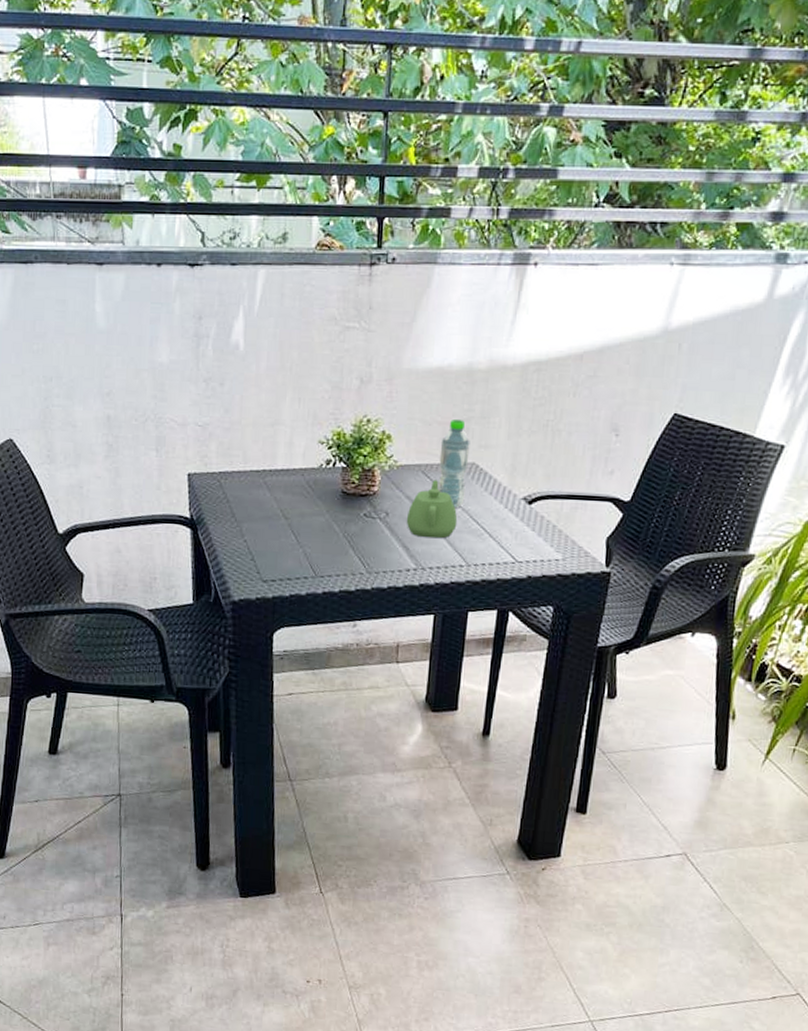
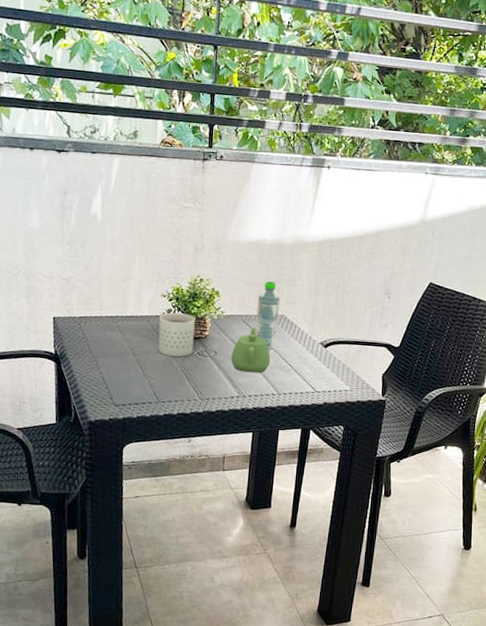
mug: none [314,463,362,520] -> present [158,312,196,357]

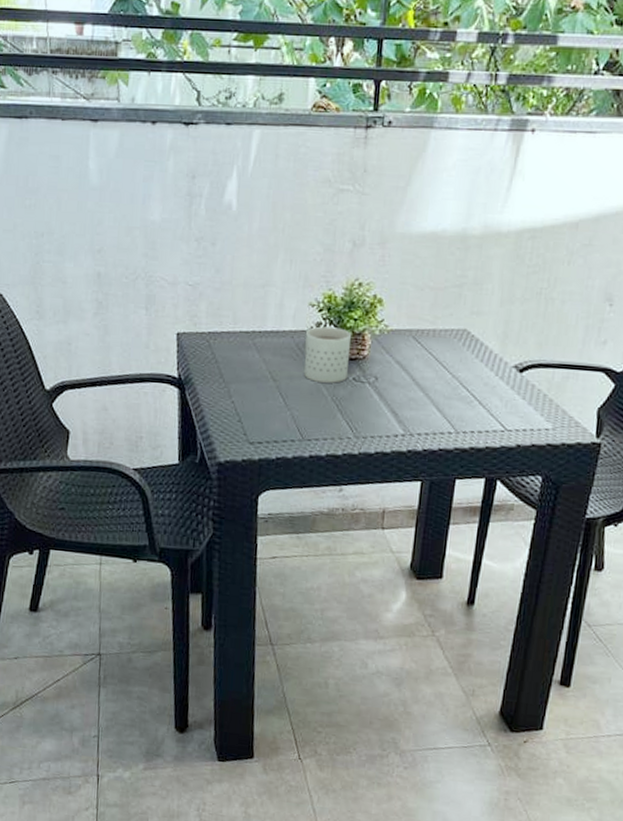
teapot: present [230,327,271,373] -> none [395,345,447,405]
water bottle: present [255,281,280,350] -> none [428,285,462,375]

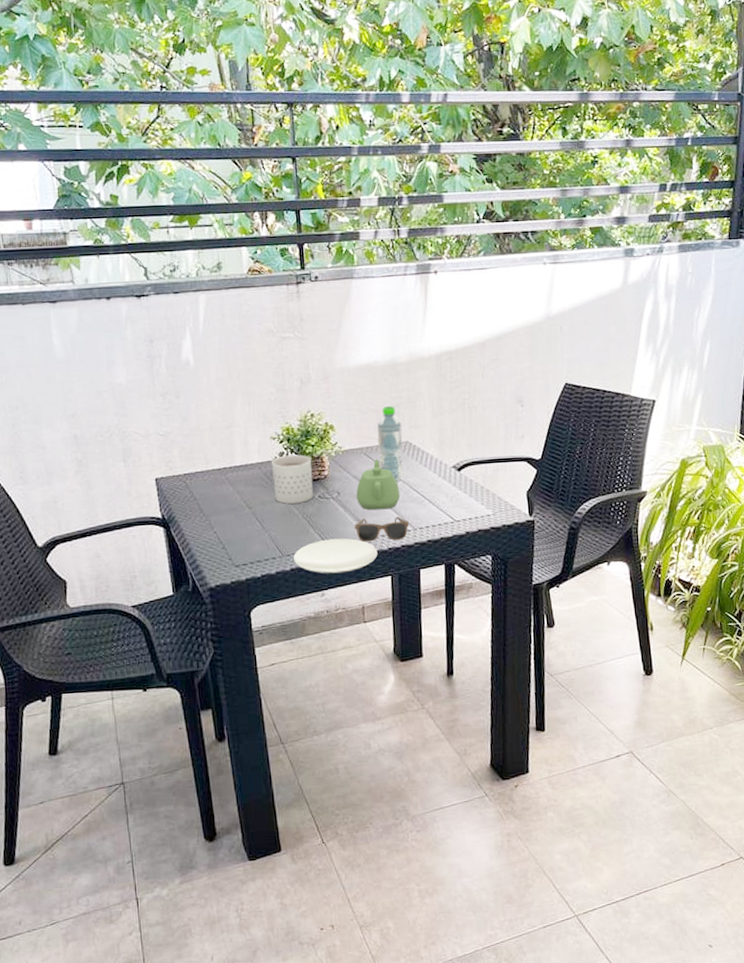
plate: none [314,428,410,470] -> present [294,538,378,574]
sunglasses: none [388,411,453,442] -> present [354,516,410,542]
teapot: none [395,345,447,405] -> present [356,459,401,510]
water bottle: none [428,285,462,375] -> present [376,406,404,482]

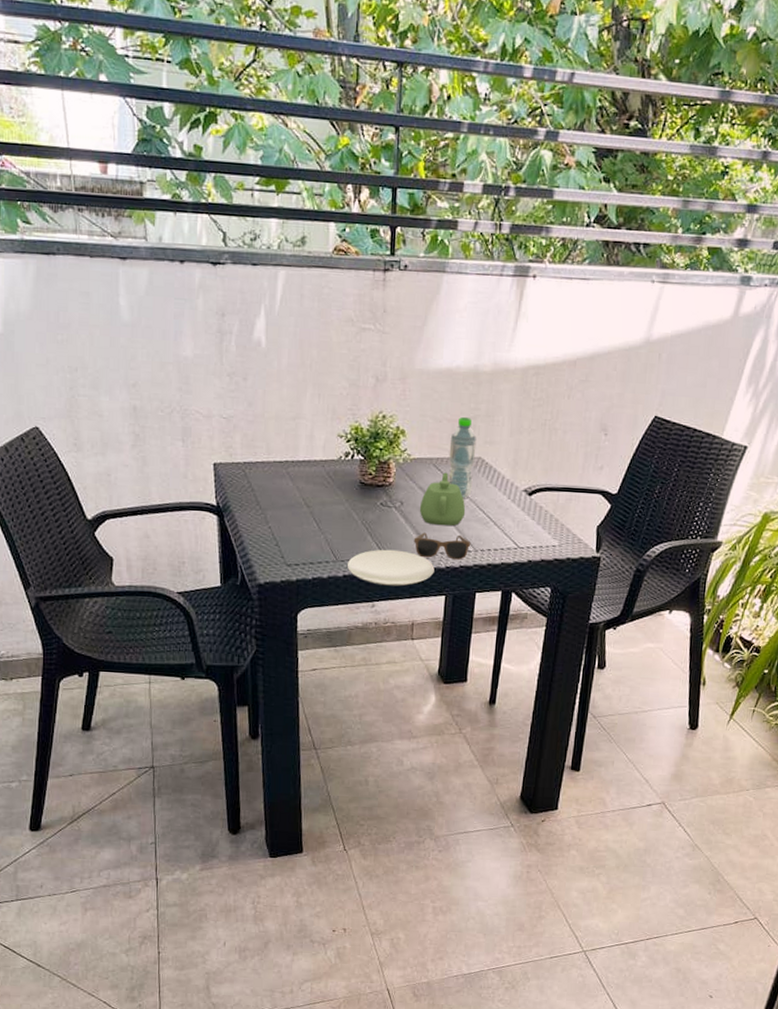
mug: present [272,454,314,504] -> none [335,456,378,508]

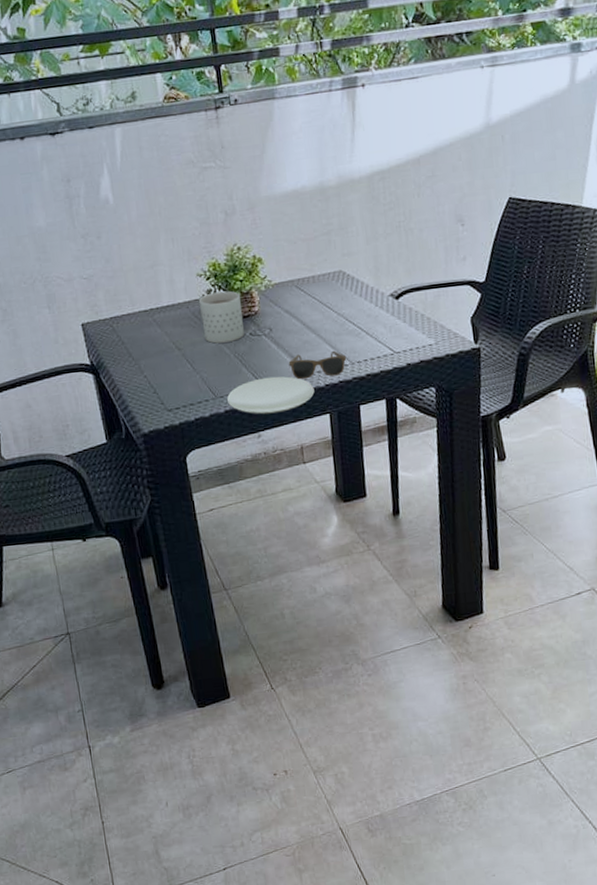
mug: none [335,456,378,508] -> present [199,291,245,344]
teapot: present [419,472,466,526] -> none [289,291,336,345]
water bottle: present [447,417,477,499] -> none [307,234,339,315]

